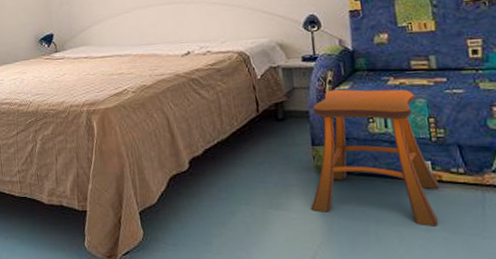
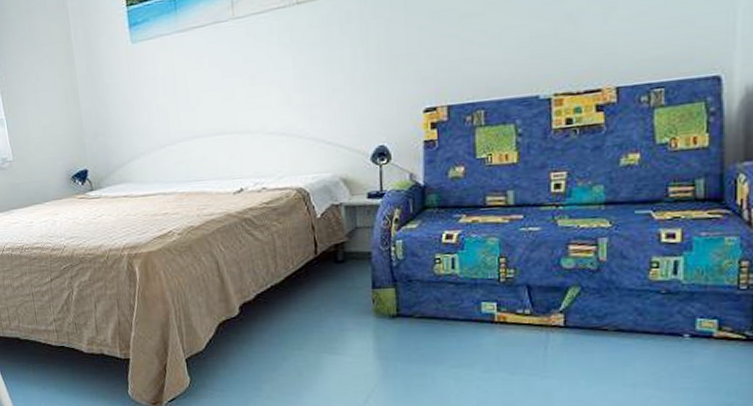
stool: present [311,89,440,227] -> none [367,227,504,368]

